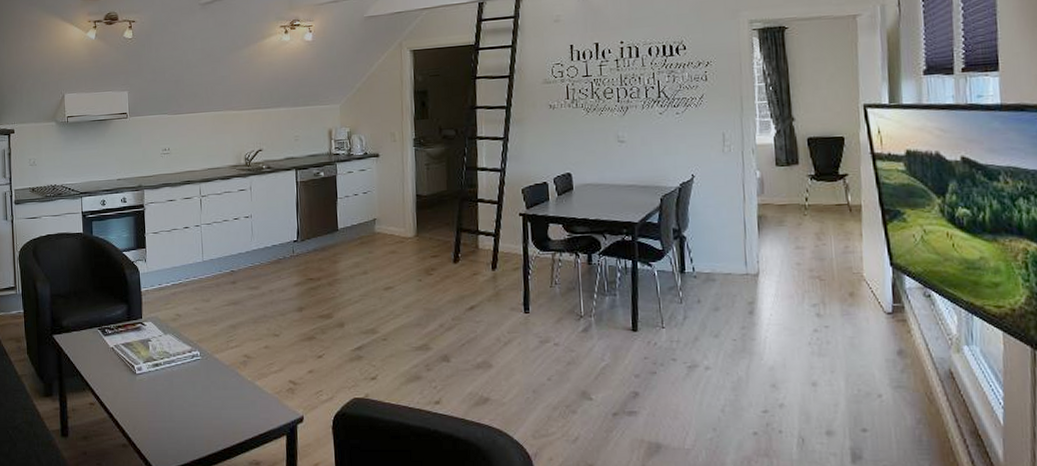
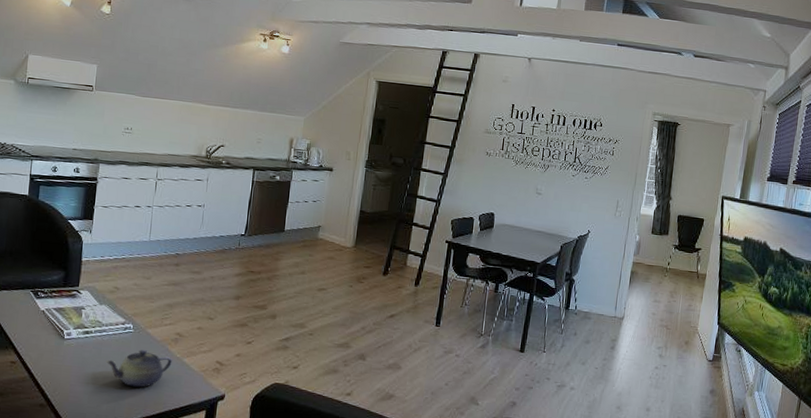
teapot: none [178,377,244,418] -> present [105,350,172,388]

